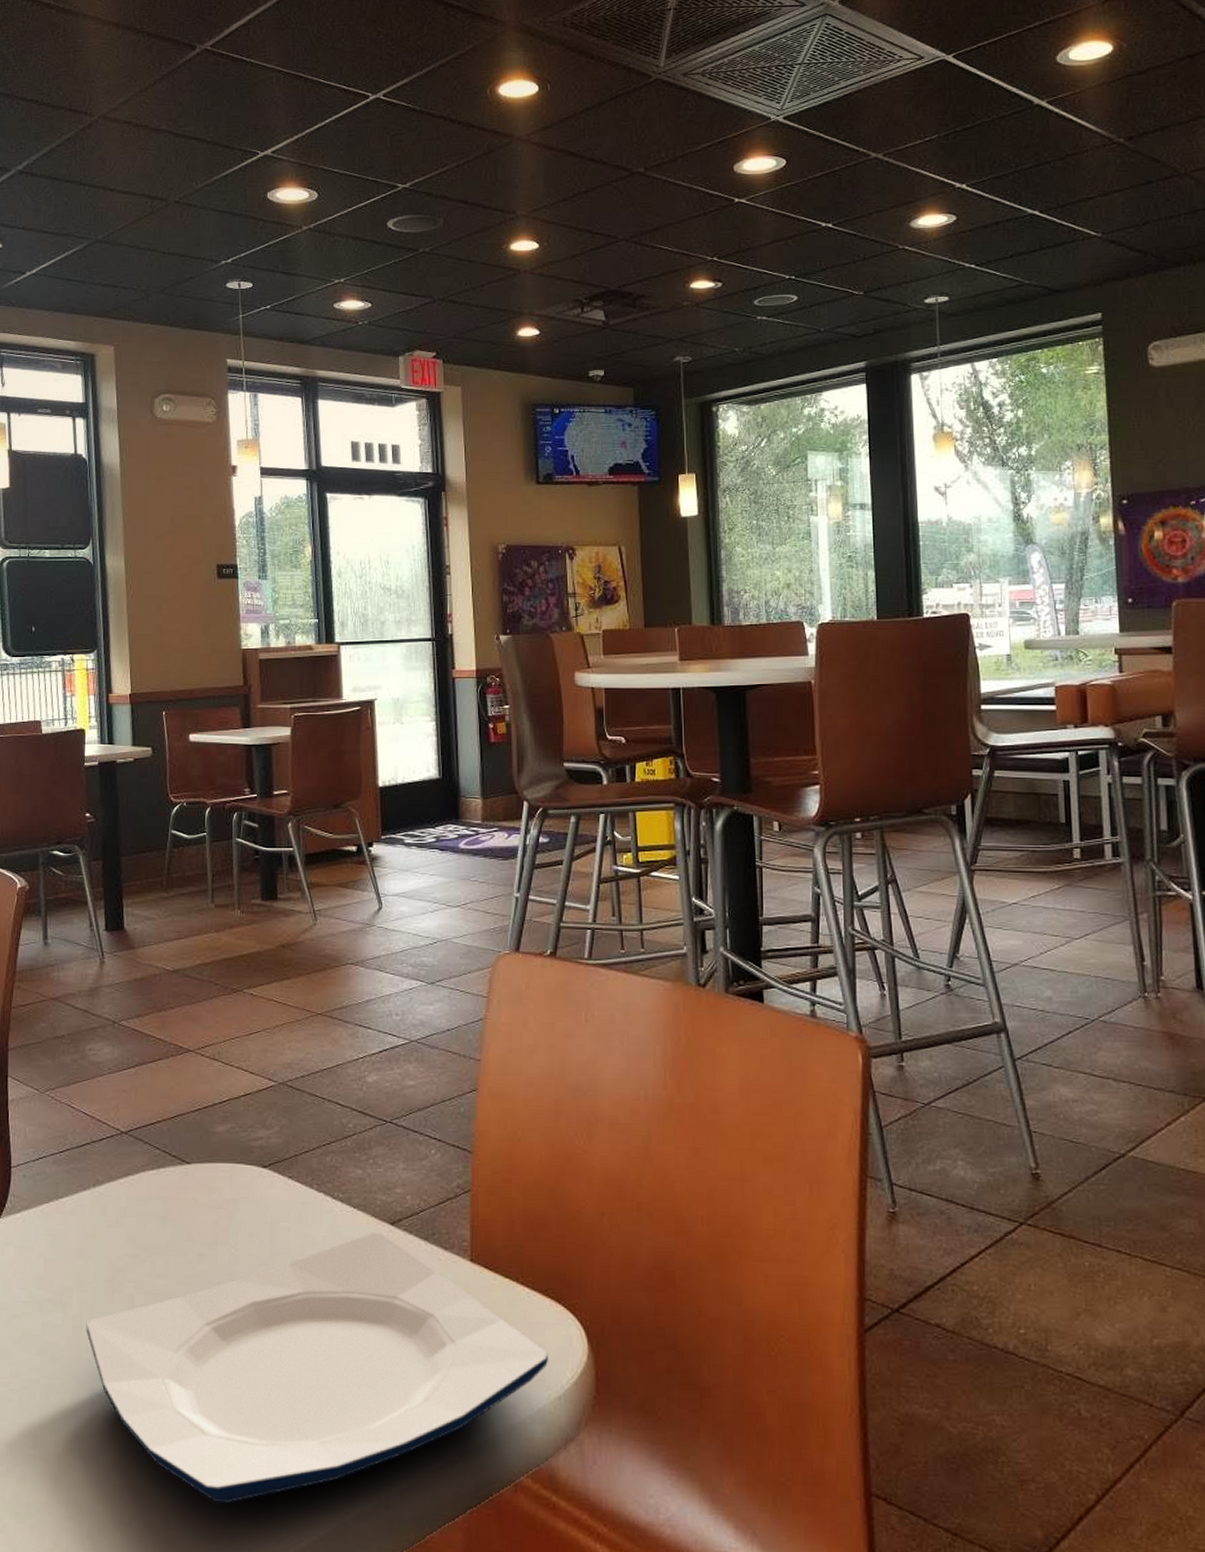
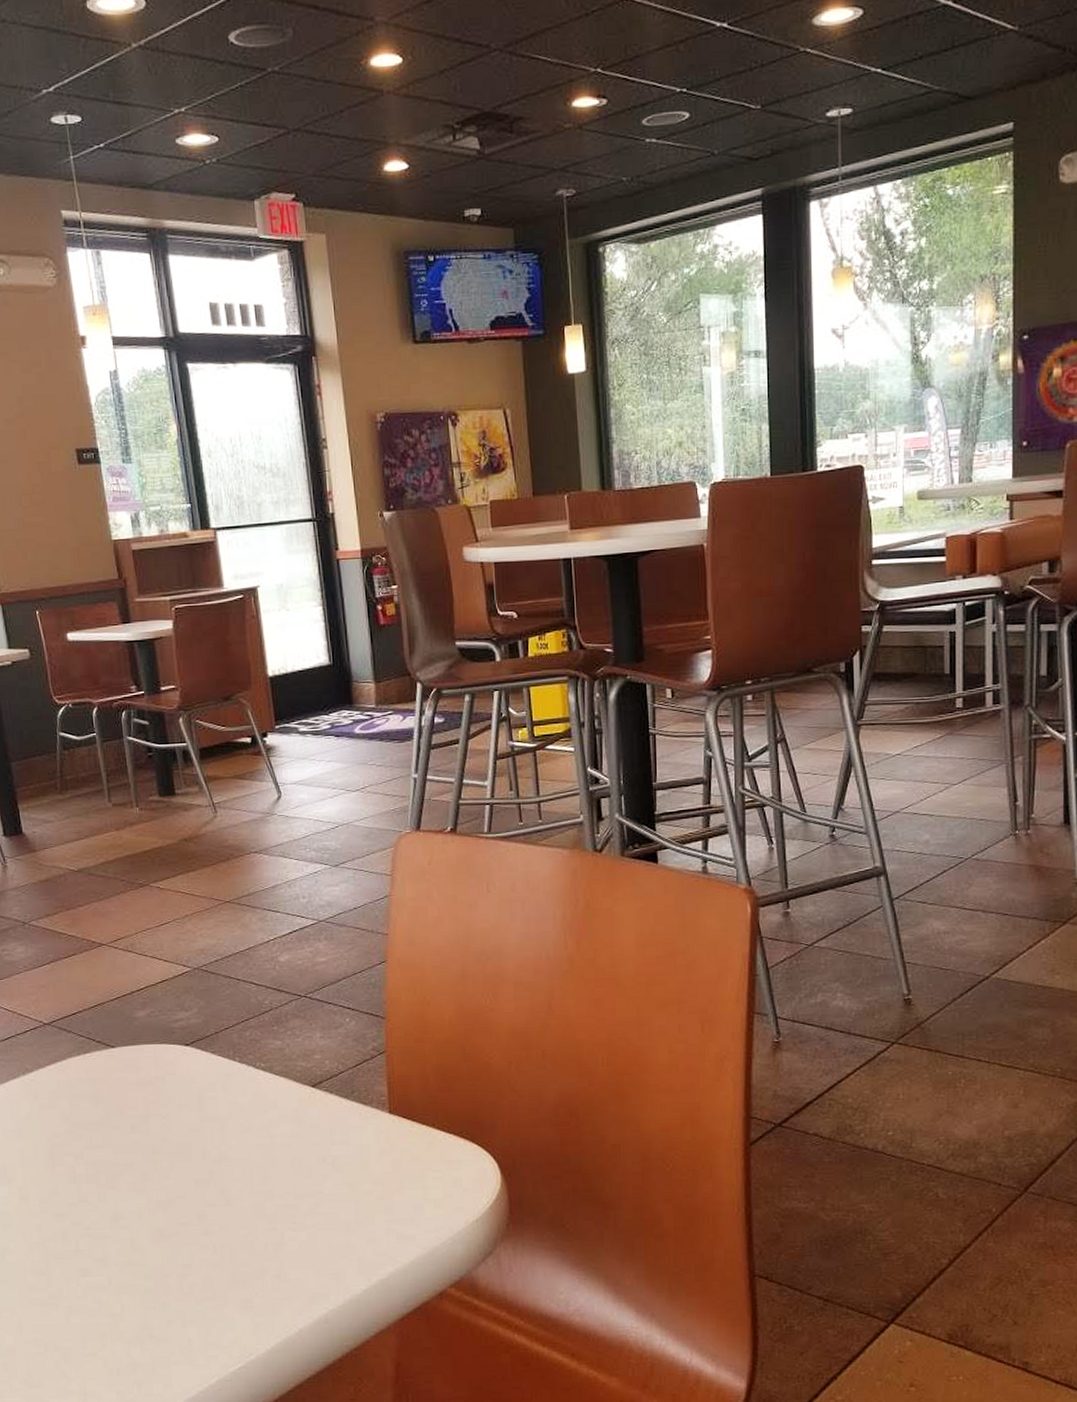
plate: present [86,1233,548,1504] -> none [32,1095,465,1331]

